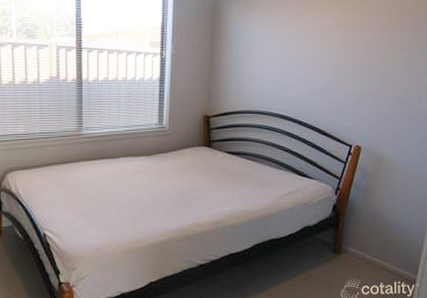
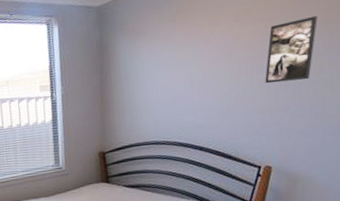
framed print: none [359,14,405,70] -> present [265,15,318,84]

